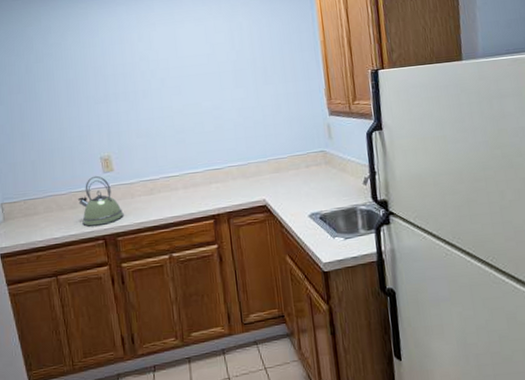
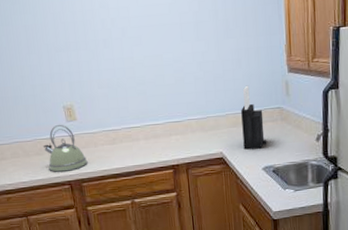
knife block: none [283,129,312,196] -> present [241,85,267,150]

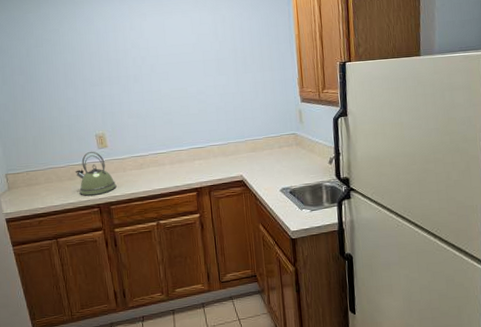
knife block: present [241,85,267,150] -> none [259,114,284,173]

